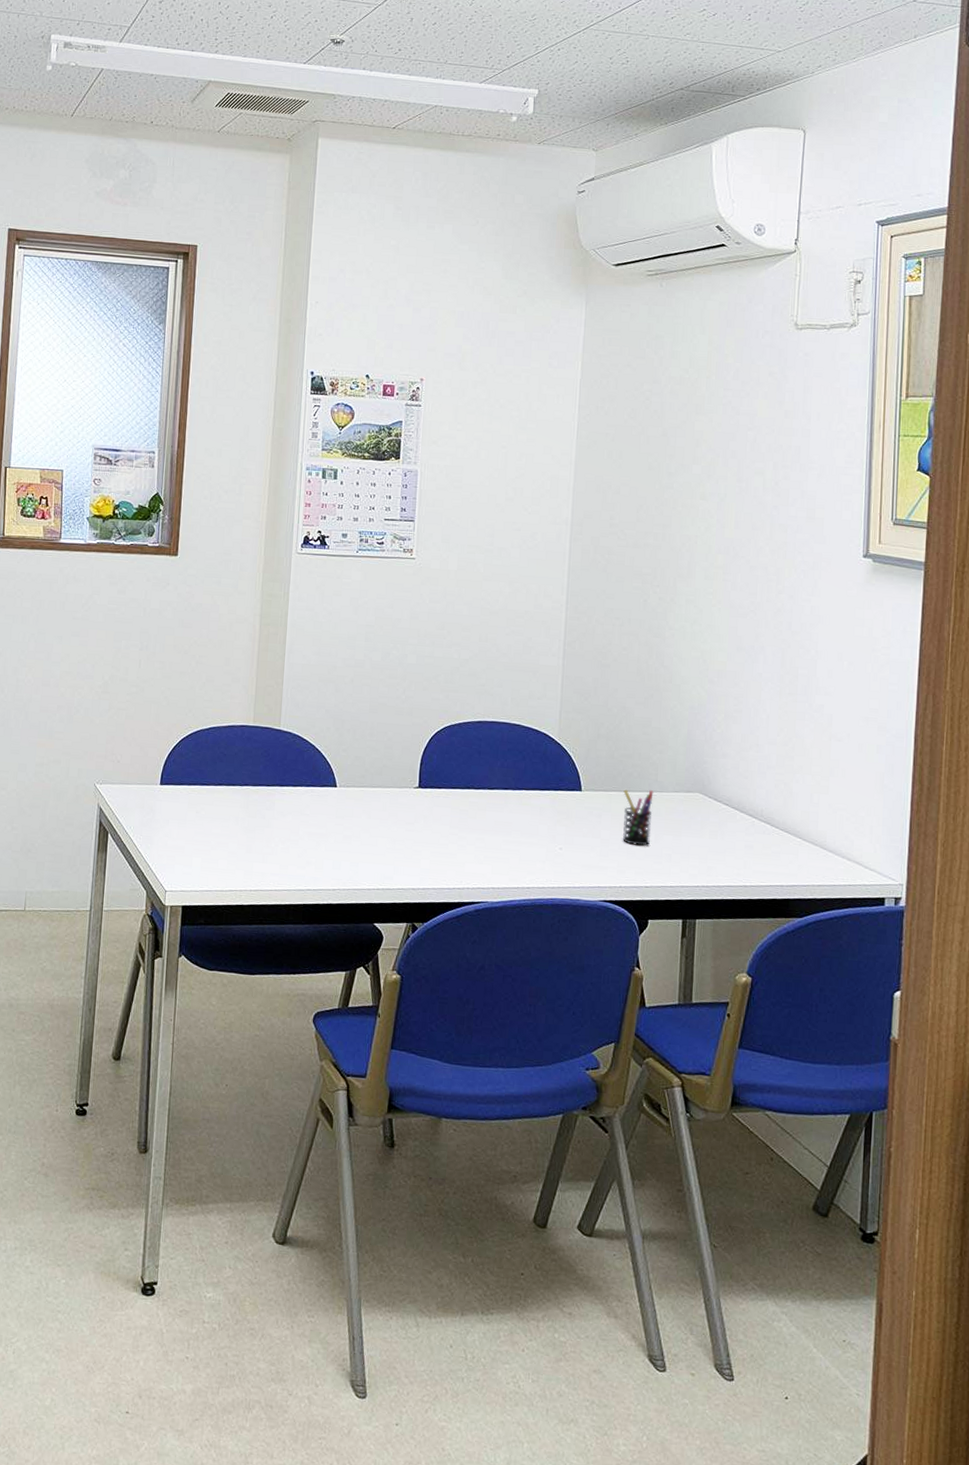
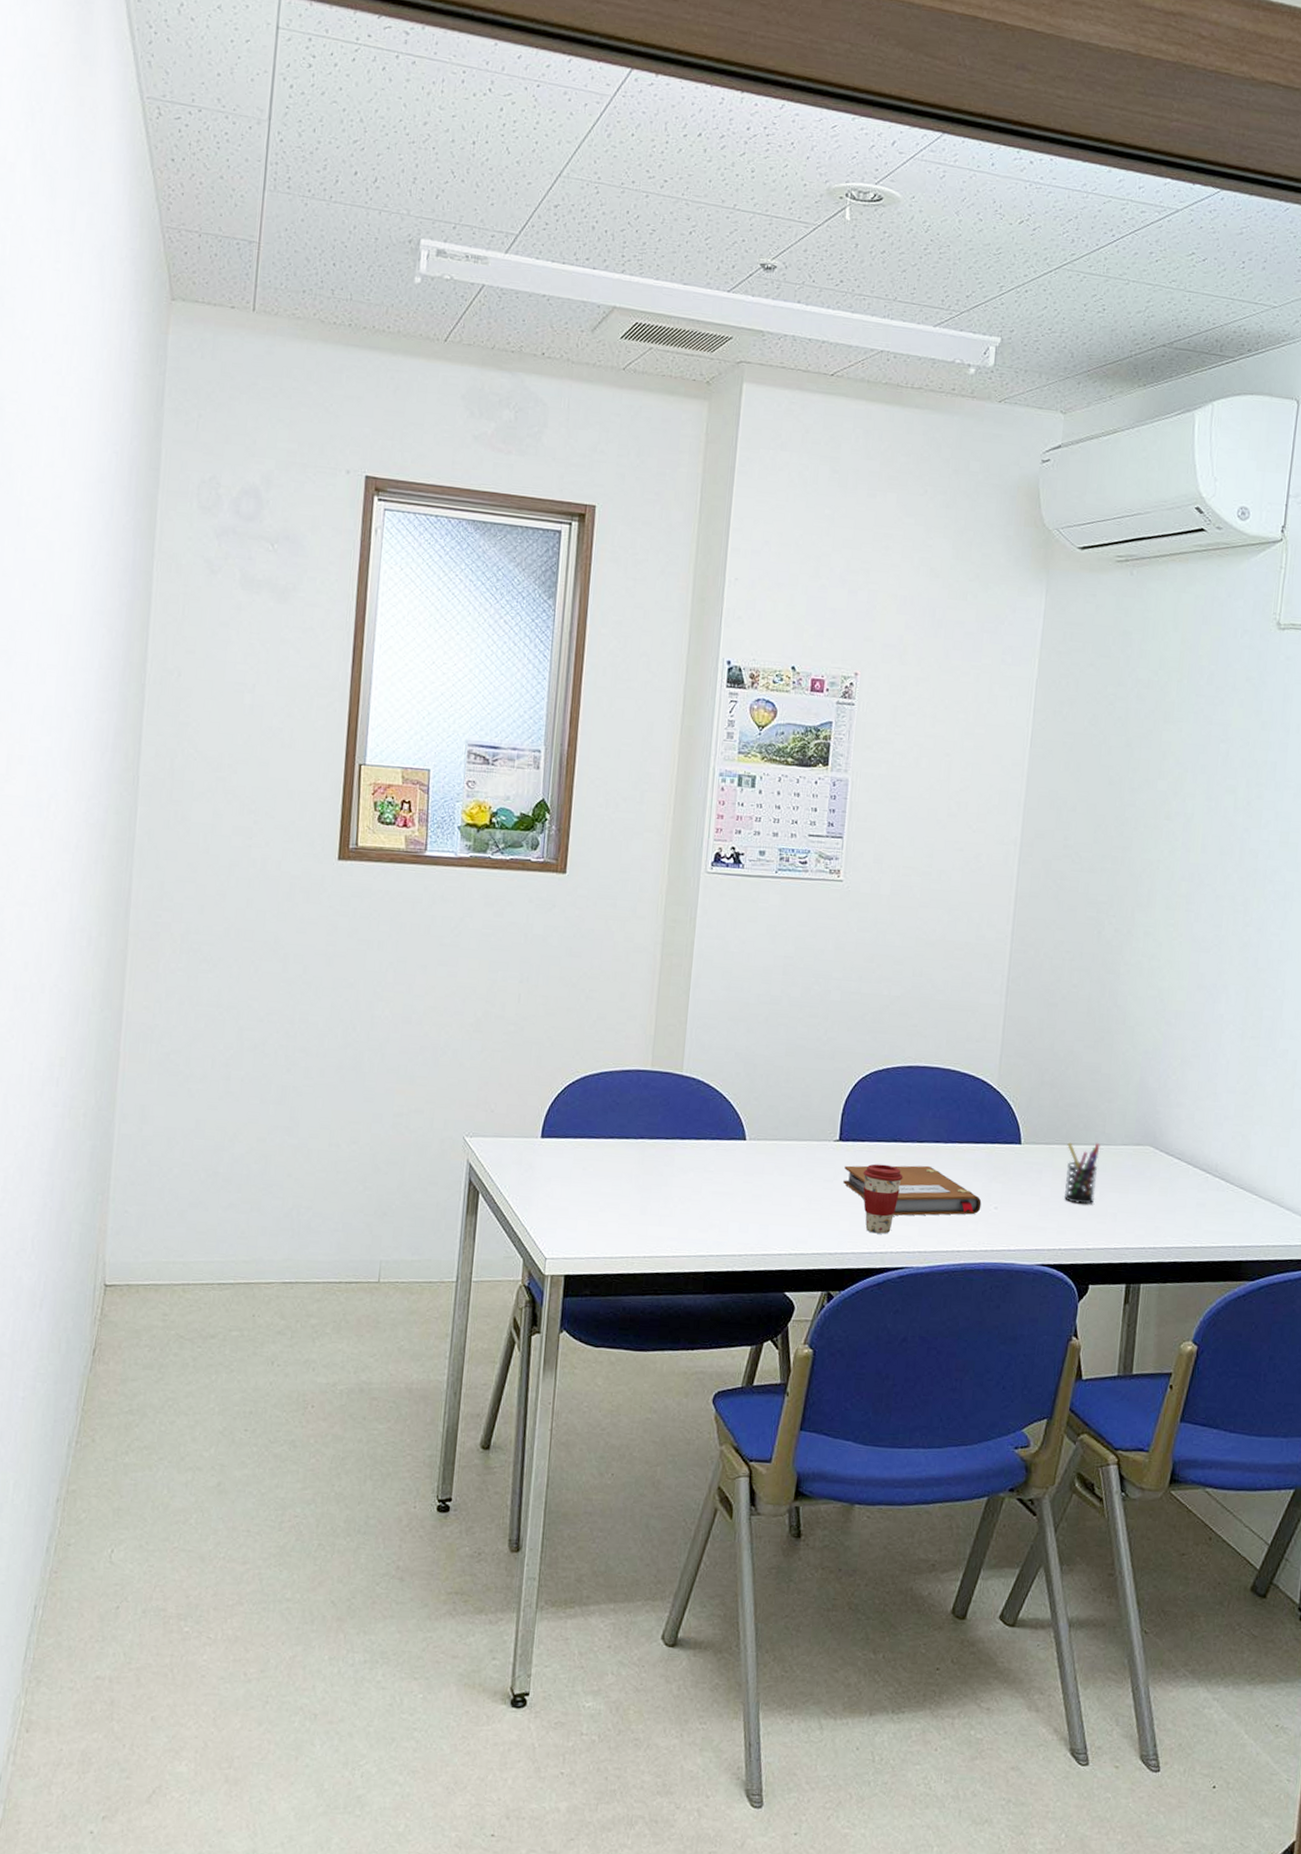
notebook: none [423,810,548,855] -> present [843,1165,982,1216]
coffee cup: none [440,808,477,872] -> present [863,1164,904,1234]

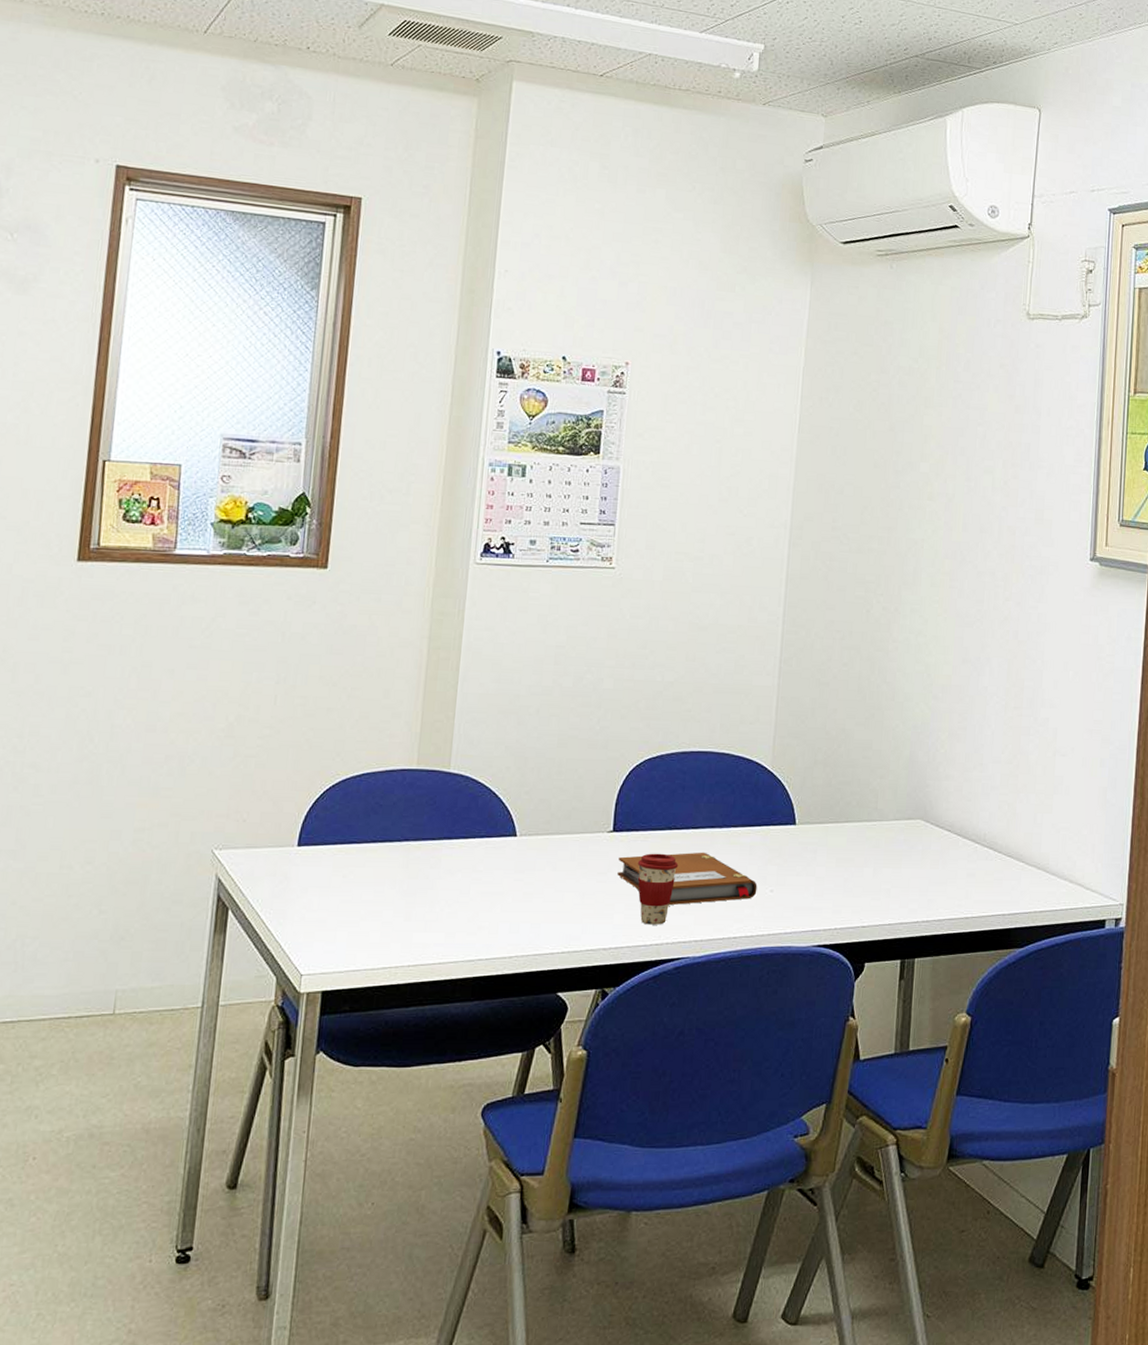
pen holder: present [1065,1142,1100,1204] -> none [839,820,873,881]

